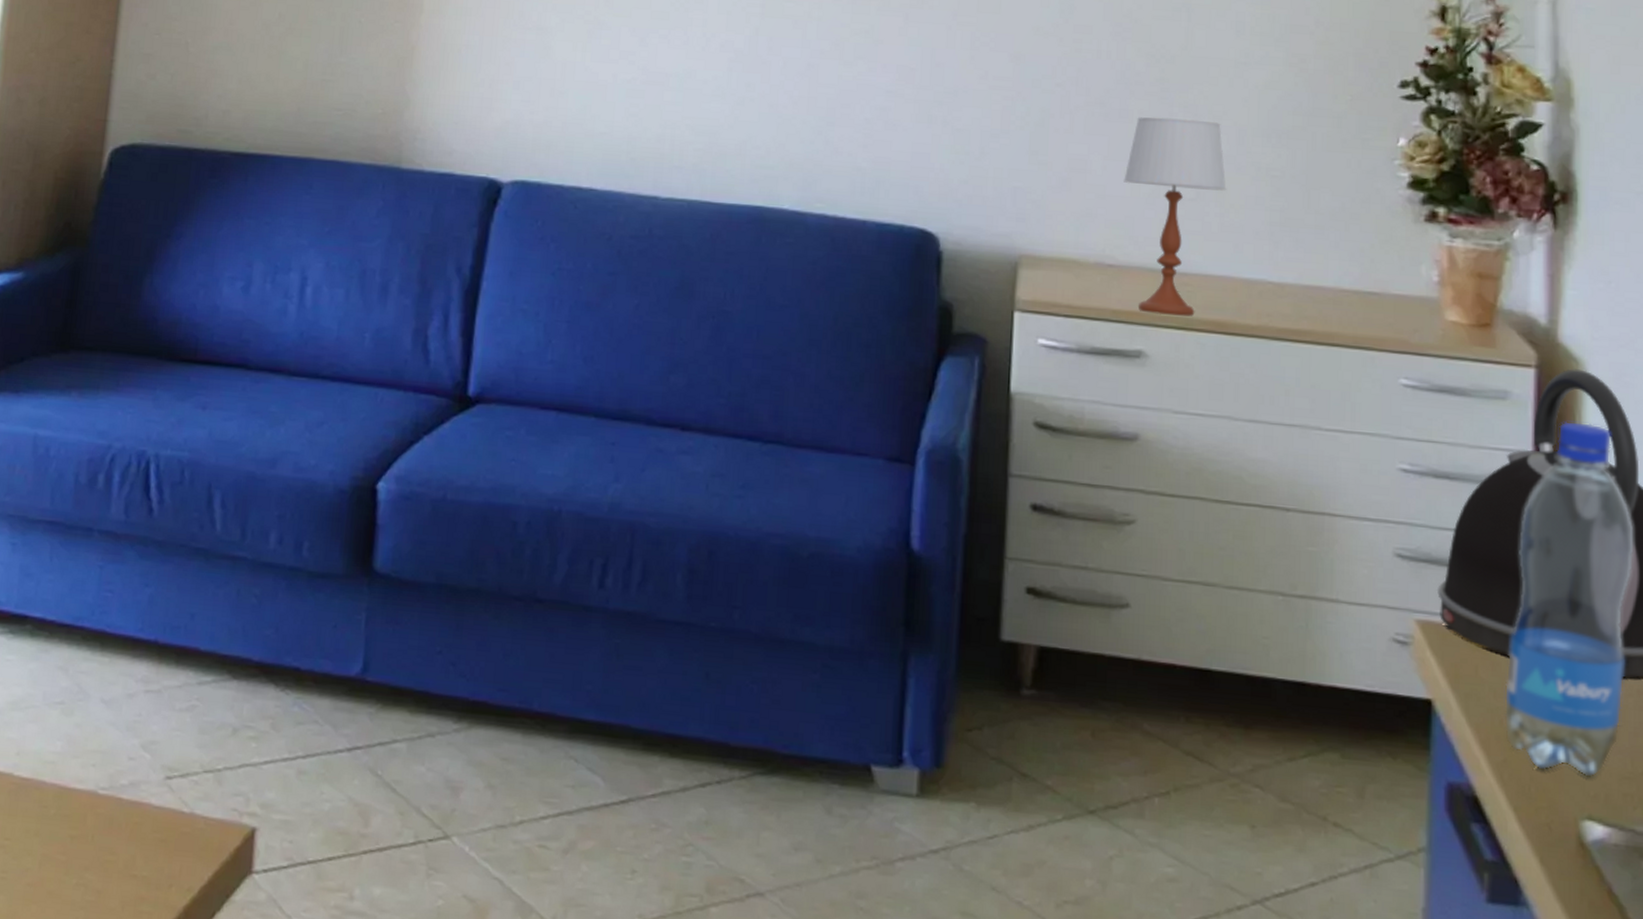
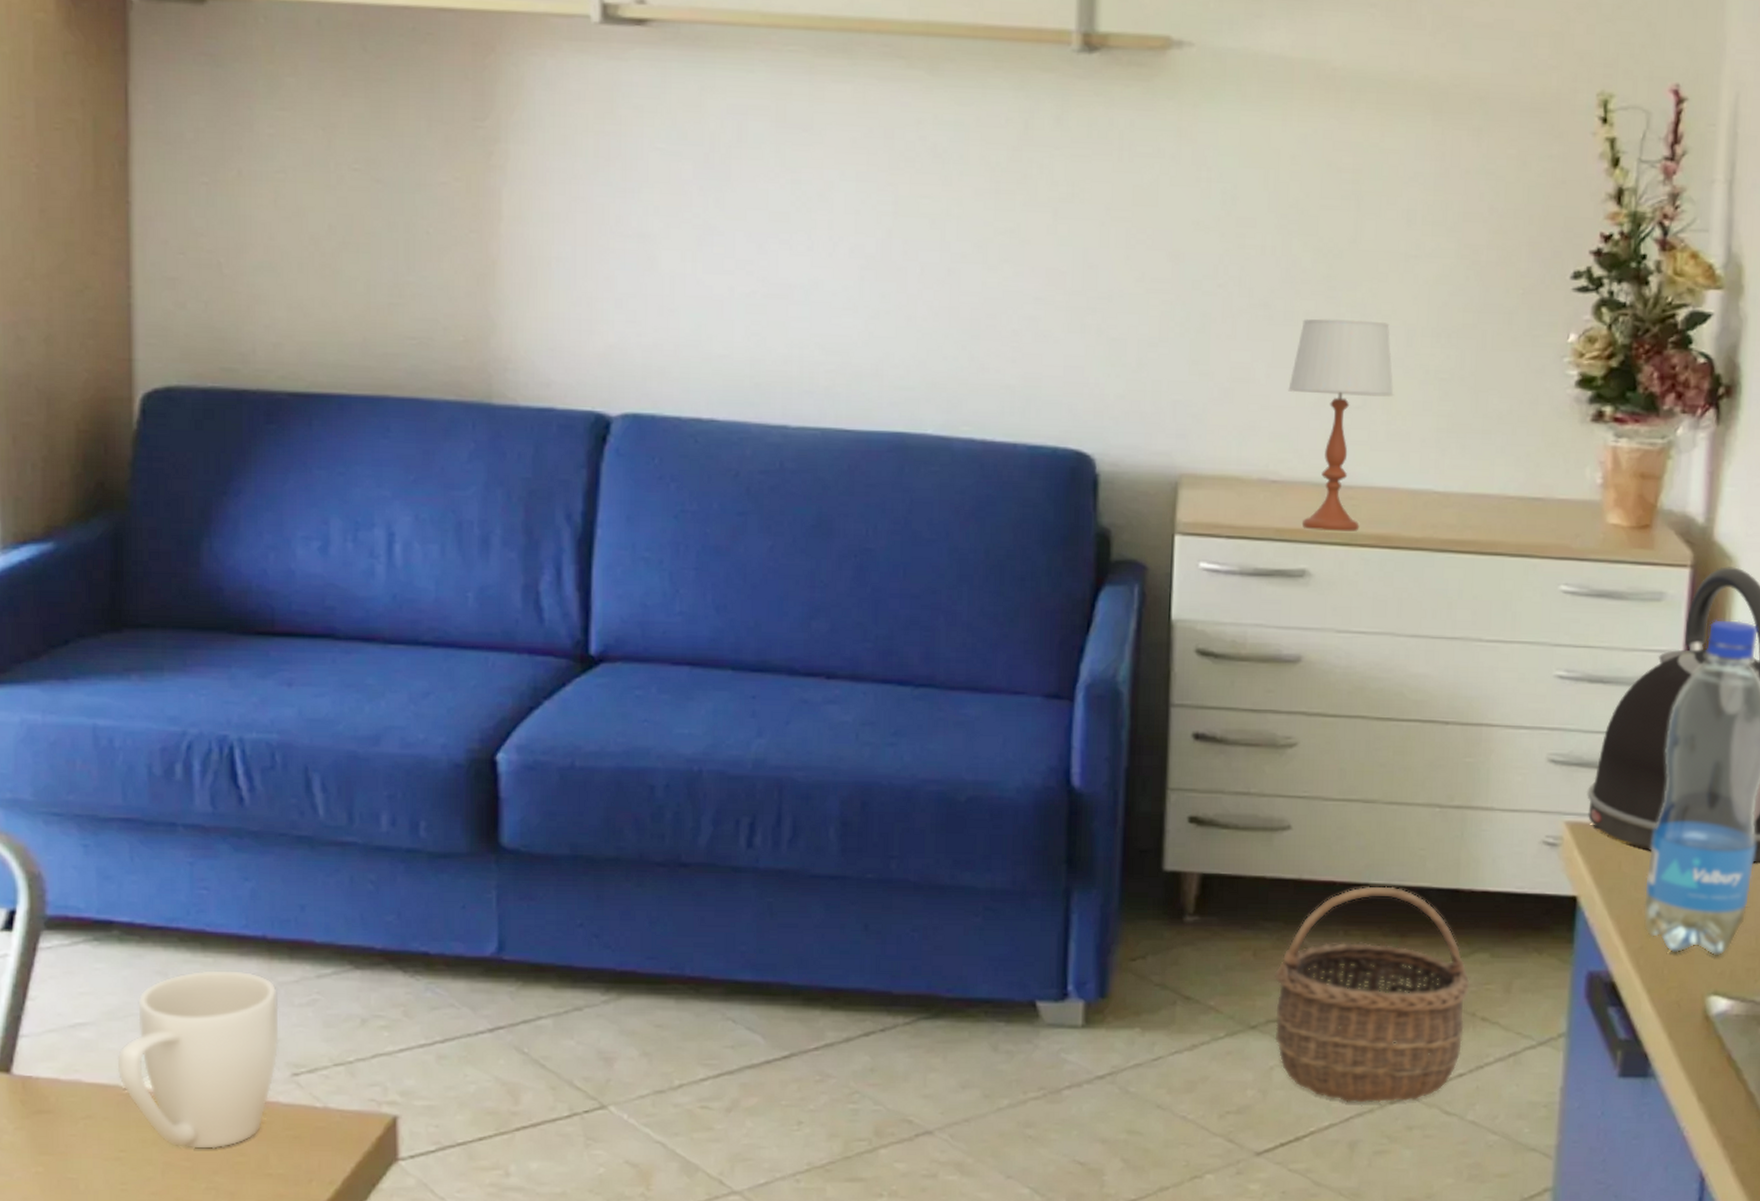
mug: none [13,669,162,845] -> present [117,970,279,1149]
wicker basket: none [1113,672,1320,908] -> present [1274,886,1470,1103]

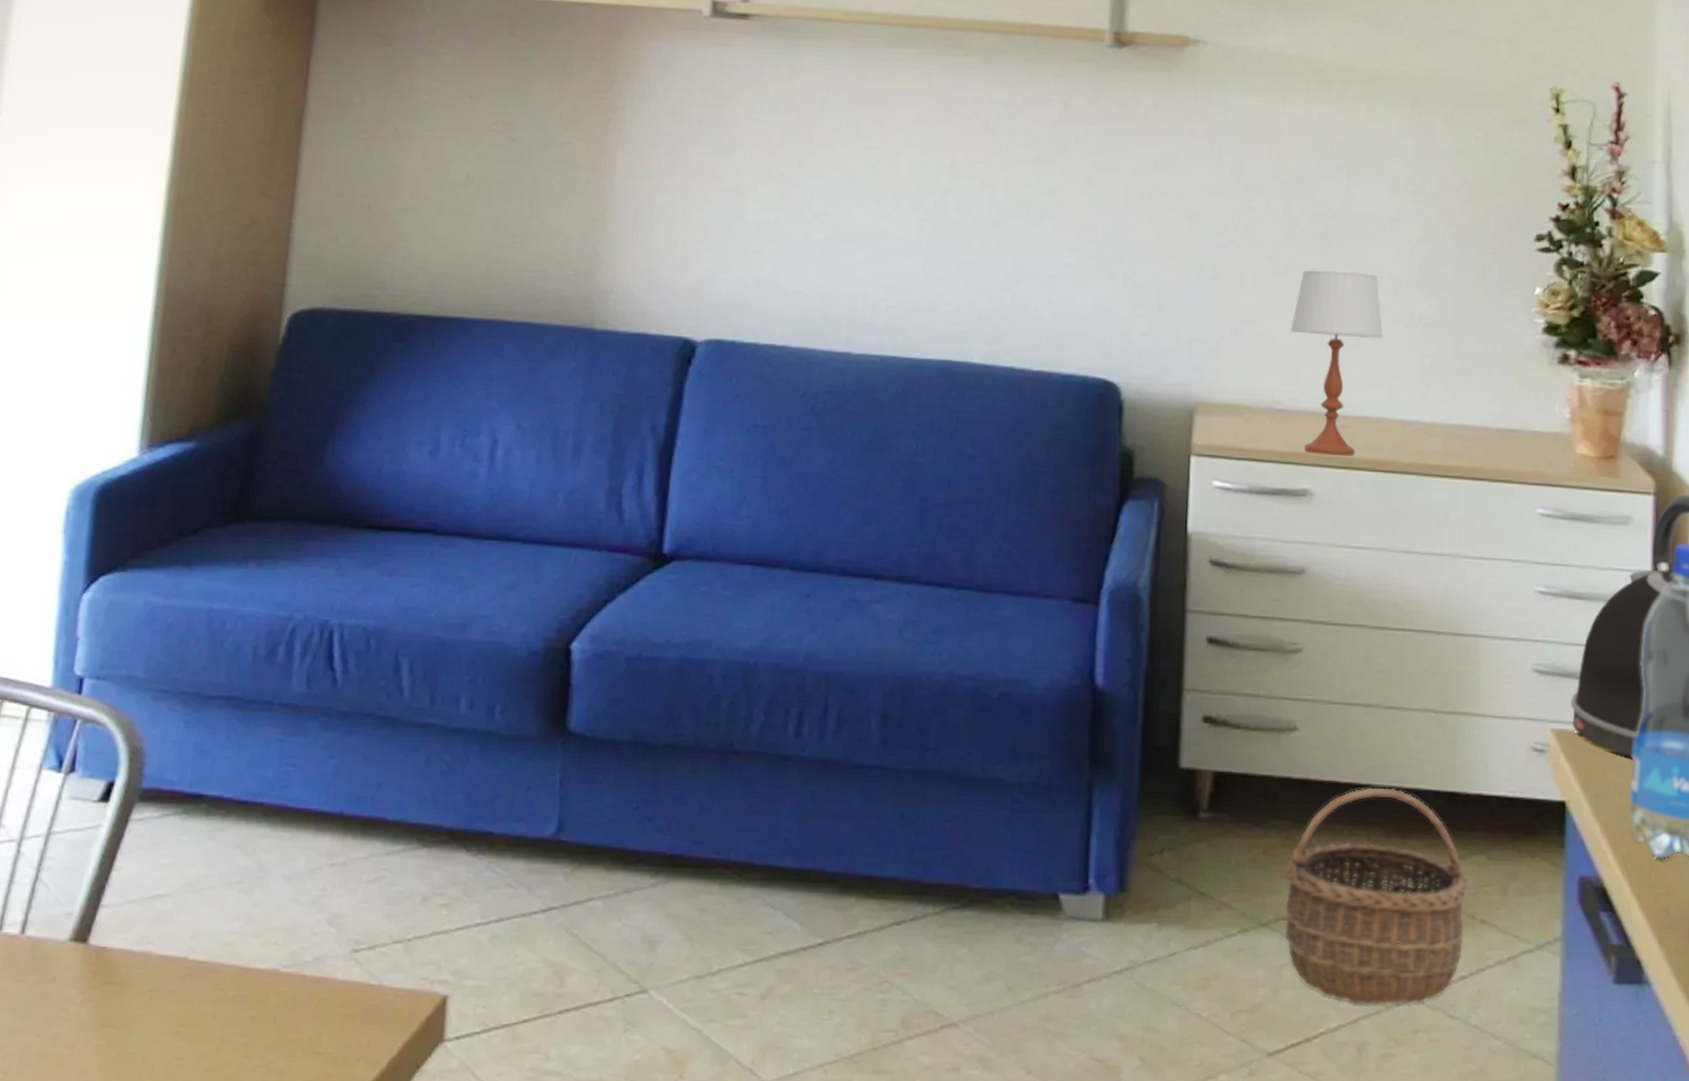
mug: present [117,970,279,1149] -> none [187,845,348,1025]

